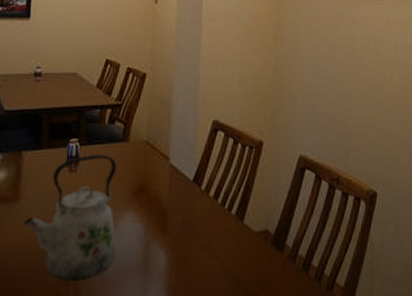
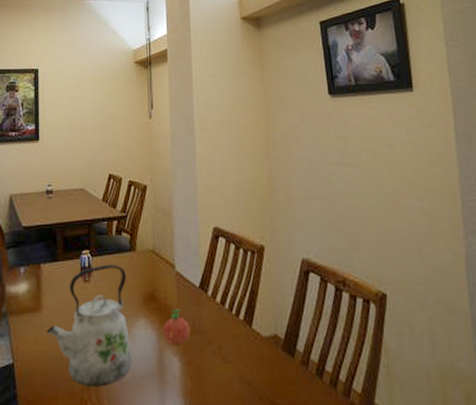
apple: none [151,202,180,239] -> present [163,309,190,345]

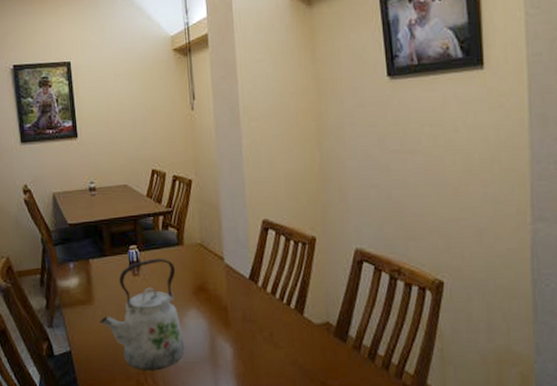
apple: present [163,309,190,345] -> none [214,299,241,333]

